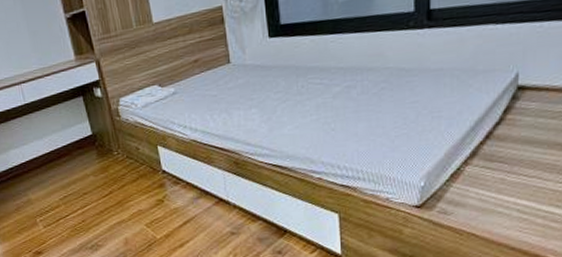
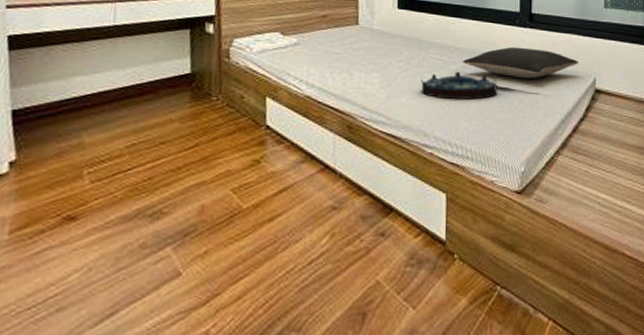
serving tray: none [302,92,389,124] -> present [421,71,497,100]
pillow: none [347,50,494,89] -> present [463,46,578,79]

